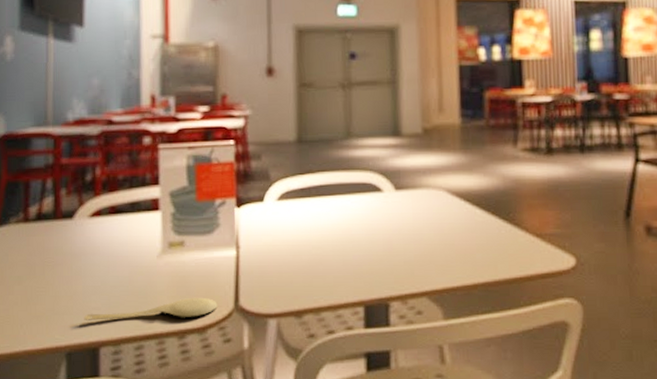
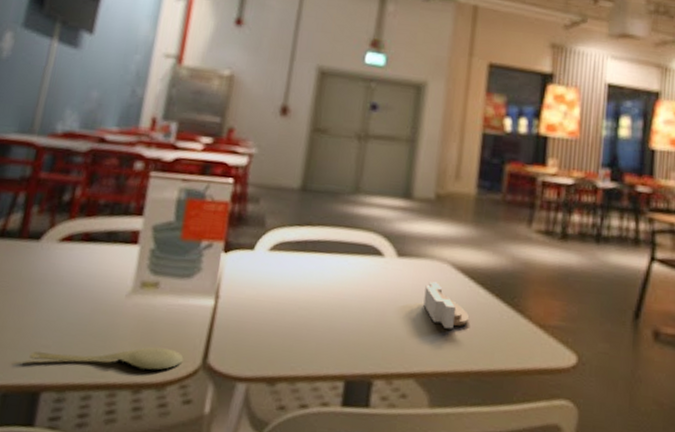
architectural model: none [425,208,469,249] -> present [423,281,469,329]

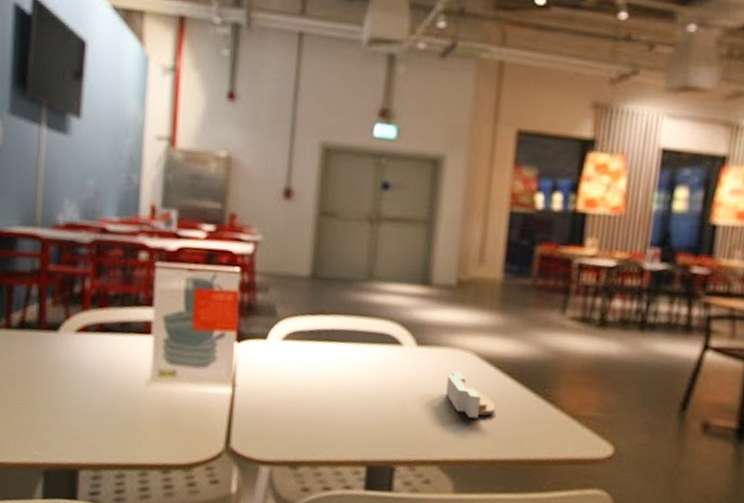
spoon: present [29,347,184,371] -> none [64,431,207,453]

